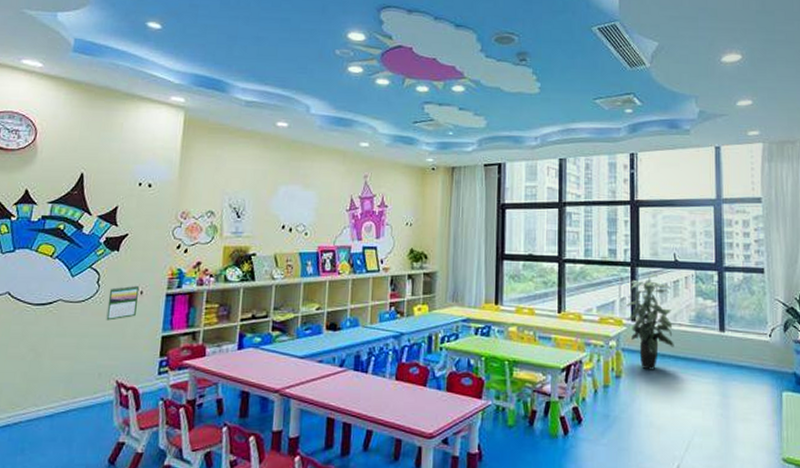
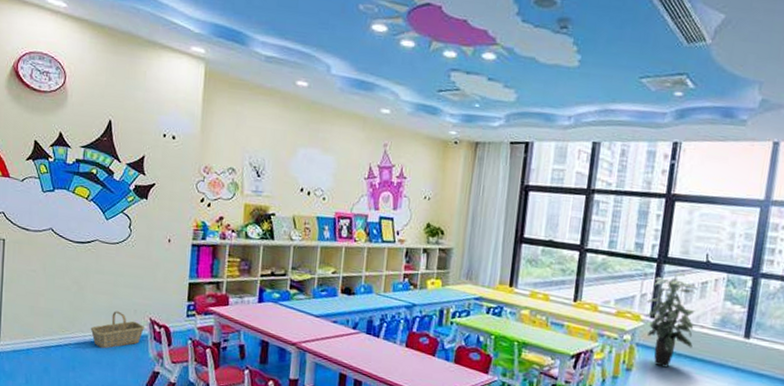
basket: none [45,377,111,423] -> present [90,311,145,349]
calendar: present [106,285,140,321] -> none [138,233,168,264]

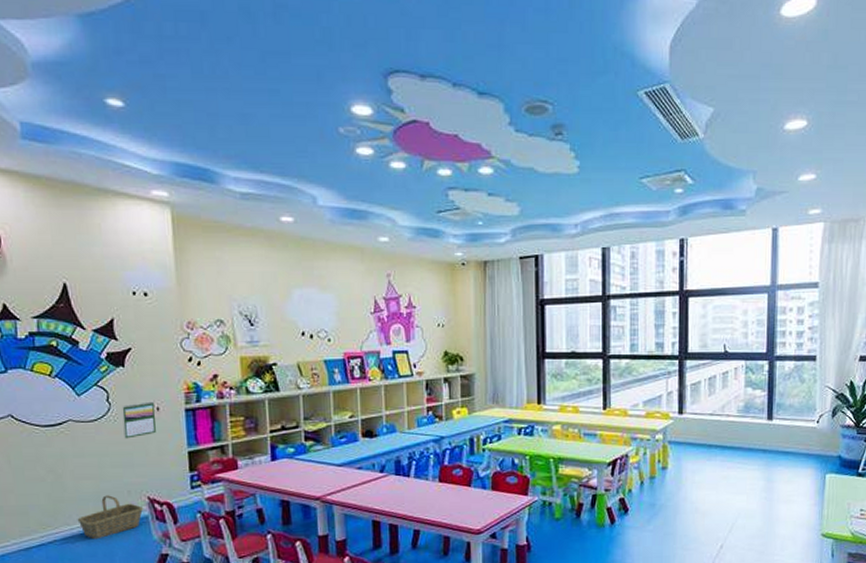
calendar: none [138,233,168,264] -> present [122,401,156,439]
indoor plant: present [645,273,697,368] -> none [673,367,721,460]

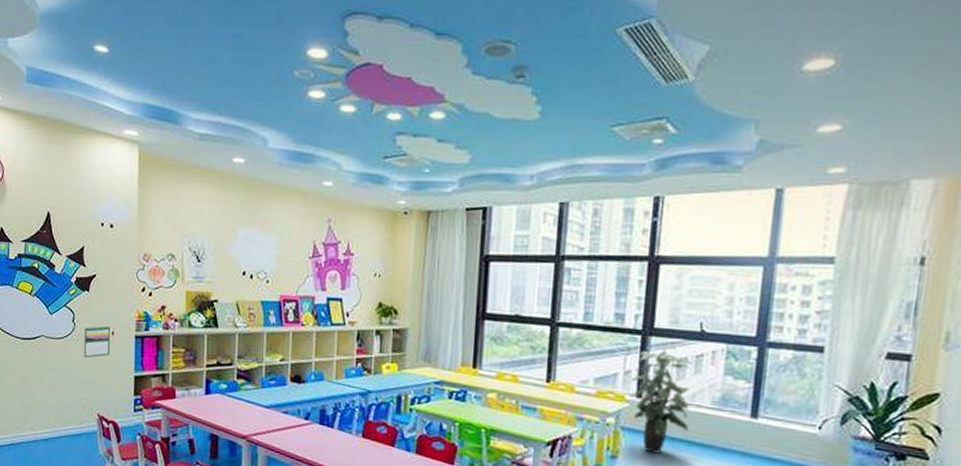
basket: present [77,495,144,540] -> none [41,407,94,447]
indoor plant: none [673,367,721,460] -> present [630,346,691,454]

